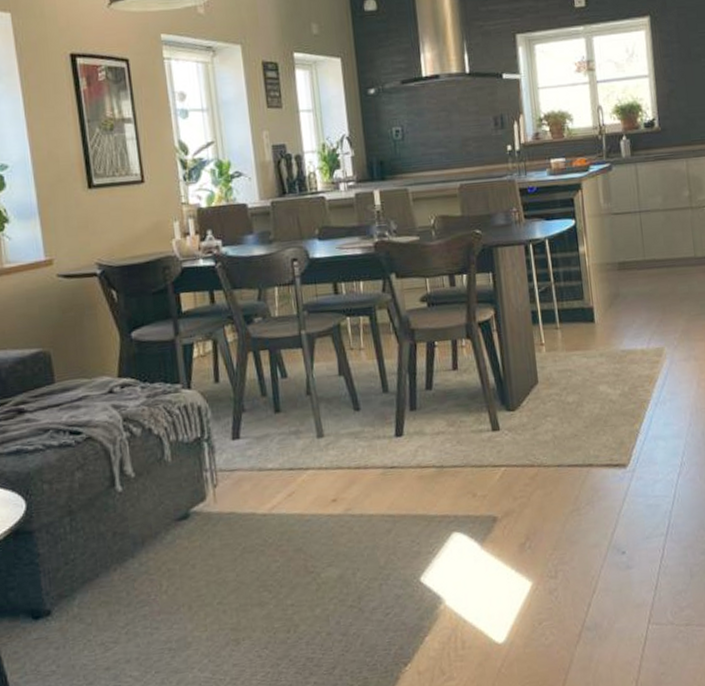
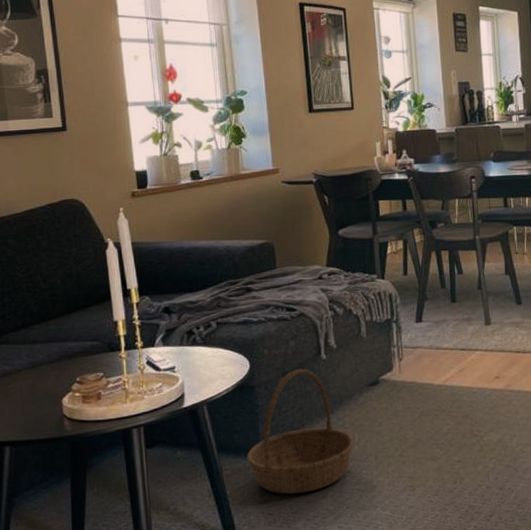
basket: none [26,504,163,662] -> present [246,368,355,495]

